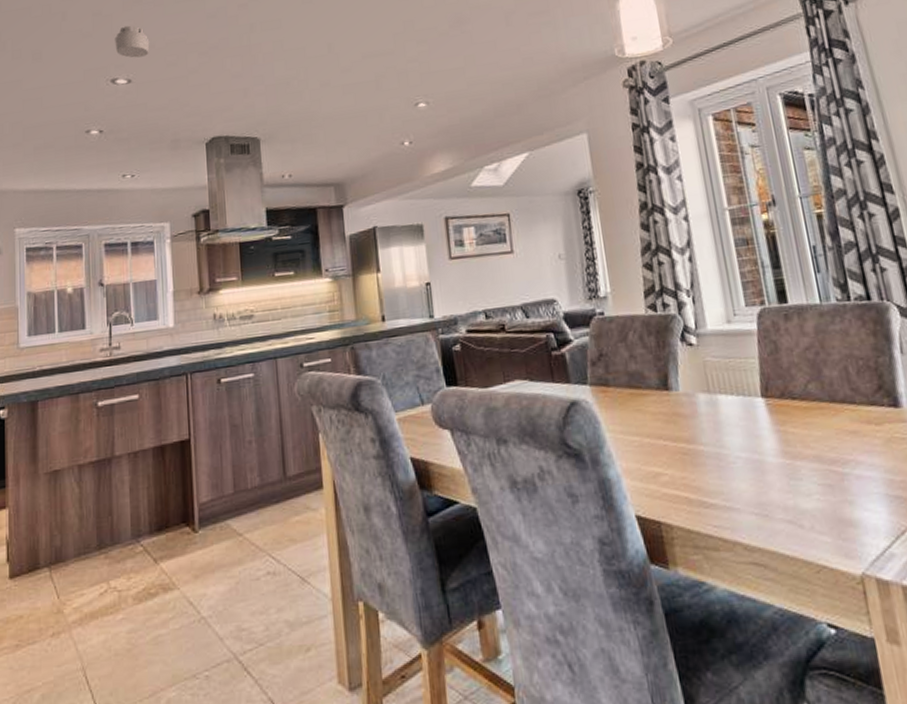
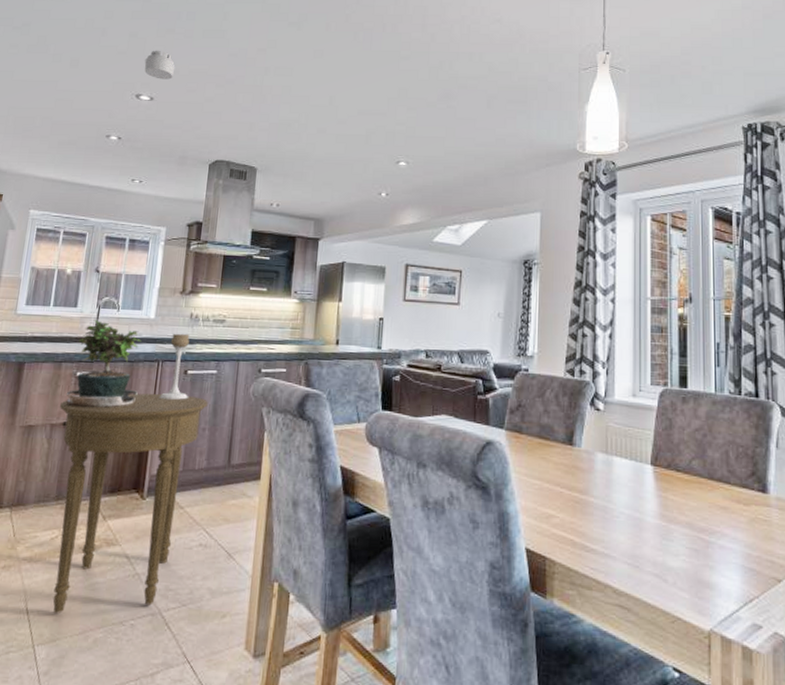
side table: none [85,406,250,677] -> present [53,393,208,614]
potted plant: none [89,339,169,441] -> present [66,320,142,408]
candle holder: none [195,337,226,416] -> present [160,333,190,400]

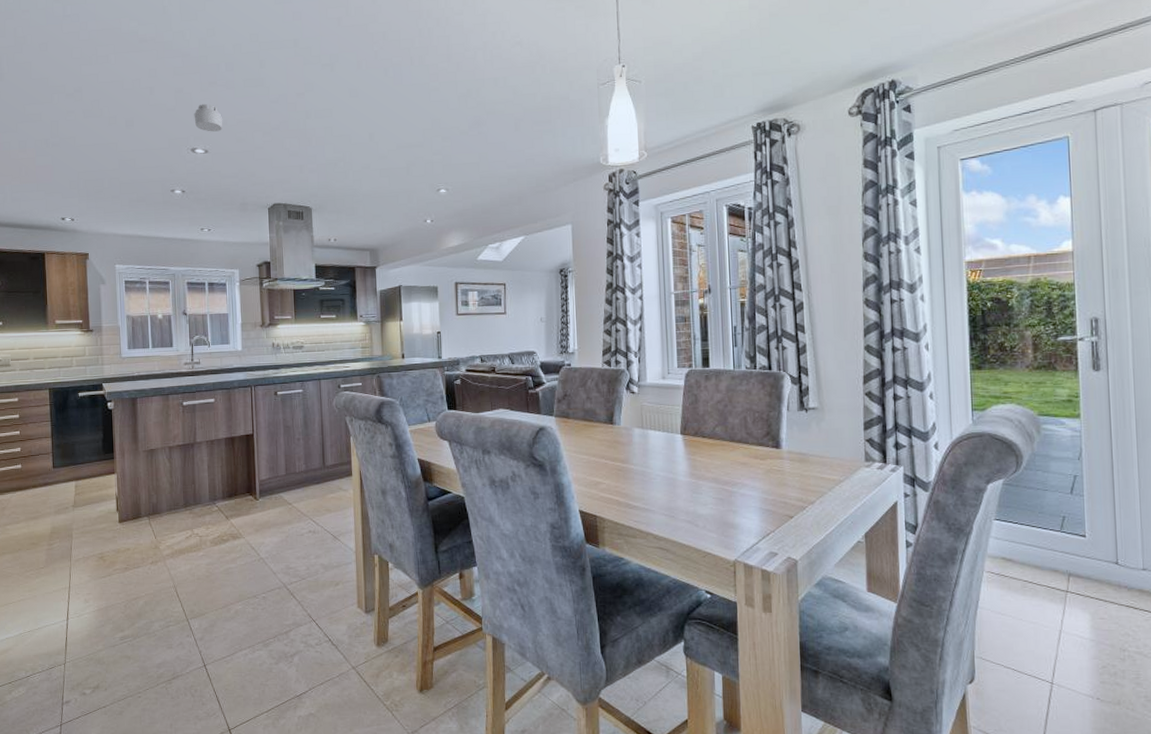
side table: present [53,393,208,614] -> none [174,413,299,594]
potted plant: present [66,320,142,408] -> none [177,356,238,430]
candle holder: present [160,333,190,400] -> none [257,361,281,417]

